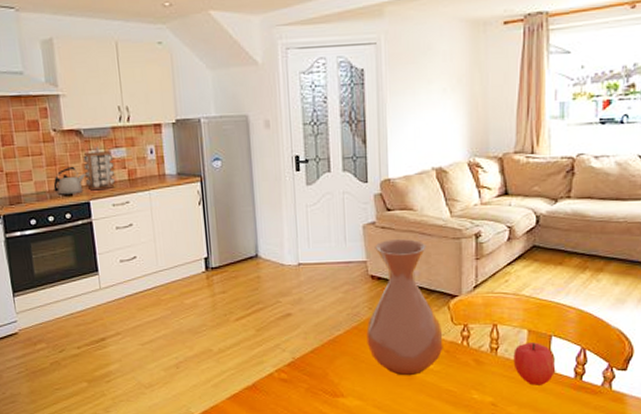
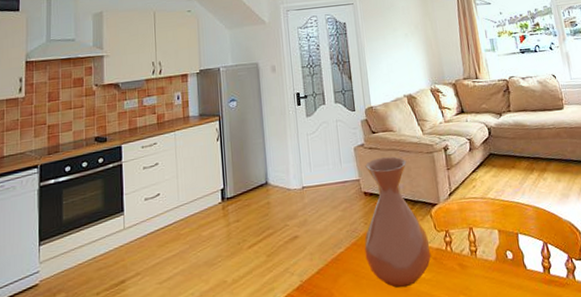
kettle: present [53,166,86,195] -> none [90,115,120,142]
spice rack: present [82,146,115,191] -> none [118,96,146,136]
fruit: present [513,342,555,385] -> none [490,241,527,284]

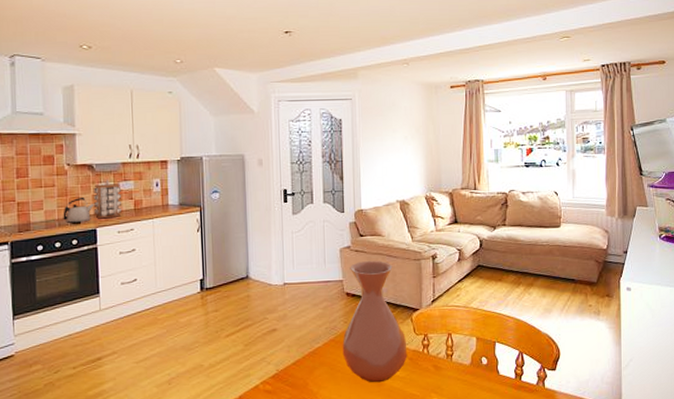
kettle: none [90,115,120,142] -> present [63,196,95,223]
spice rack: none [118,96,146,136] -> present [92,179,122,219]

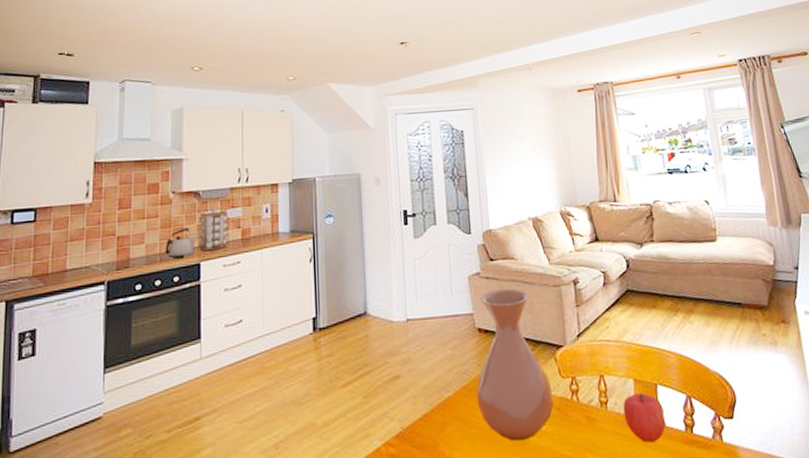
fruit: none [465,348,499,387] -> present [623,393,666,443]

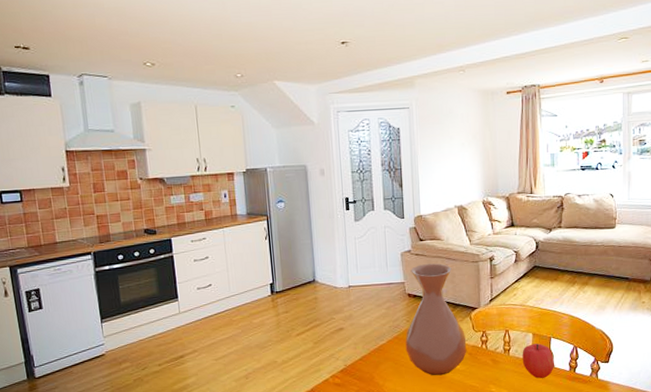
kettle: present [165,227,199,258] -> none [139,209,168,234]
spice rack: present [198,206,229,252] -> none [165,191,193,229]

